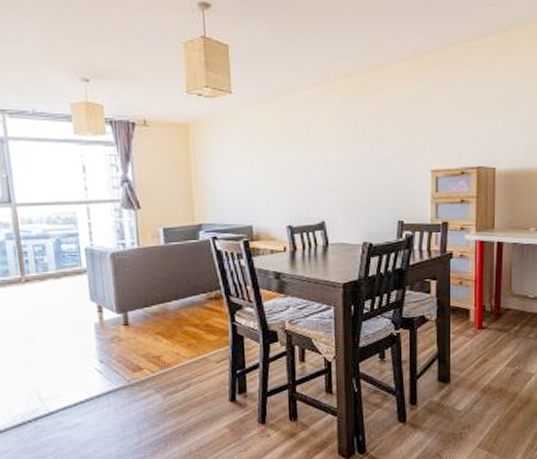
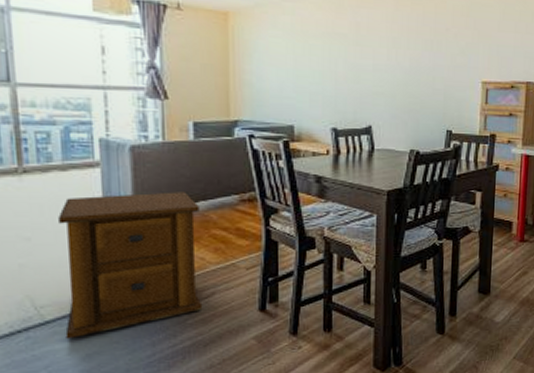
side table: none [55,293,180,428] -> present [58,192,203,340]

